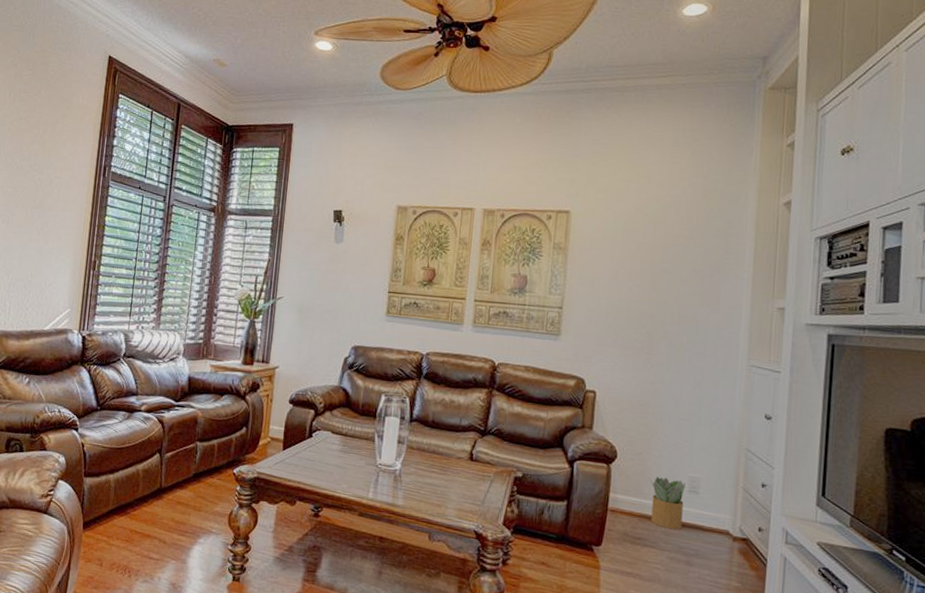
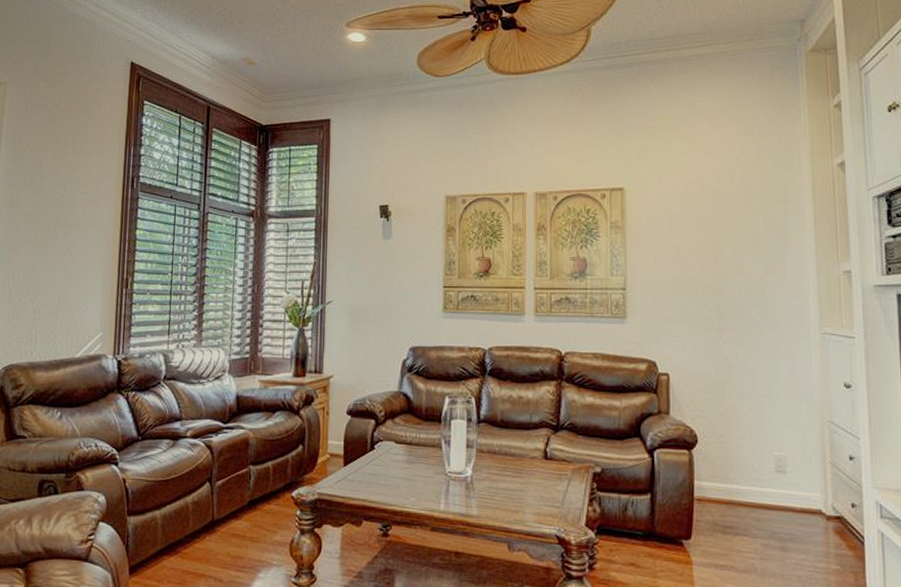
potted plant: present [649,477,686,530] -> none [733,458,773,514]

